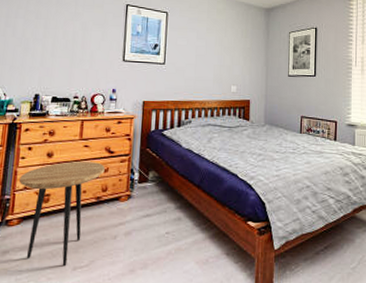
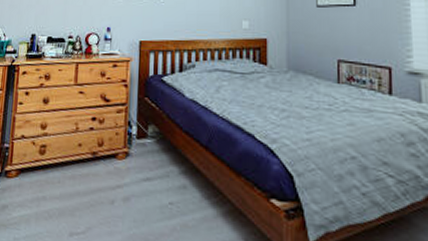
side table: present [19,161,105,267] -> none [18,109,101,231]

